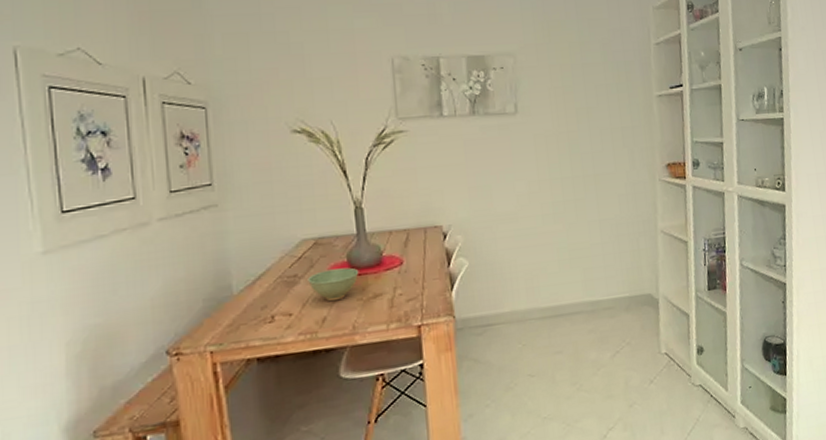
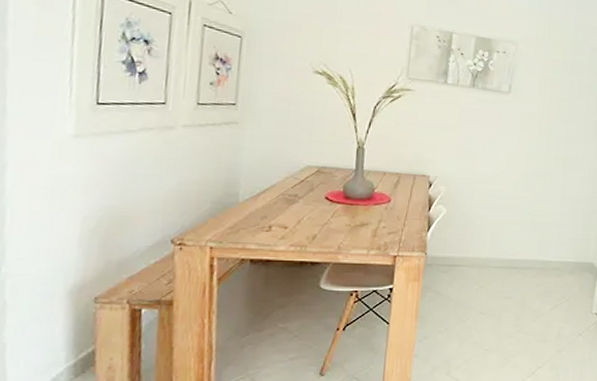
bowl: present [307,267,359,302] -> none [306,195,352,223]

